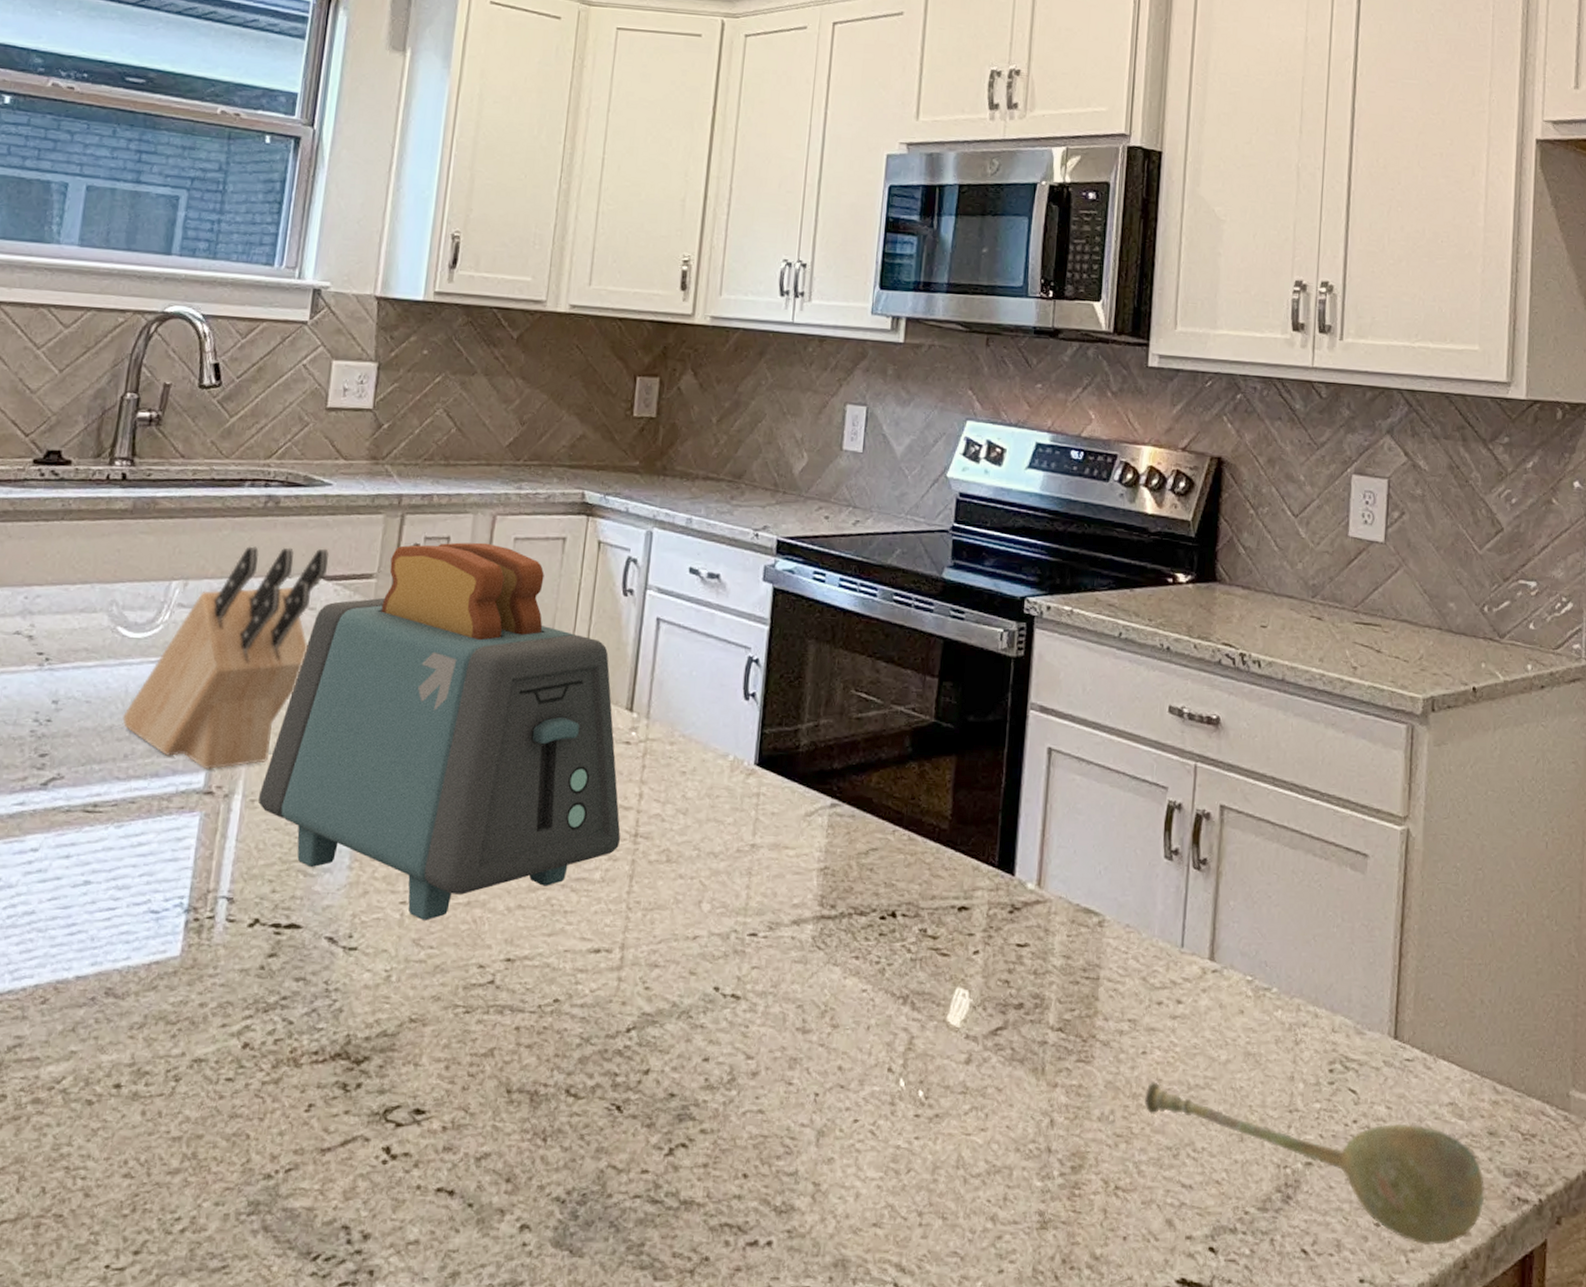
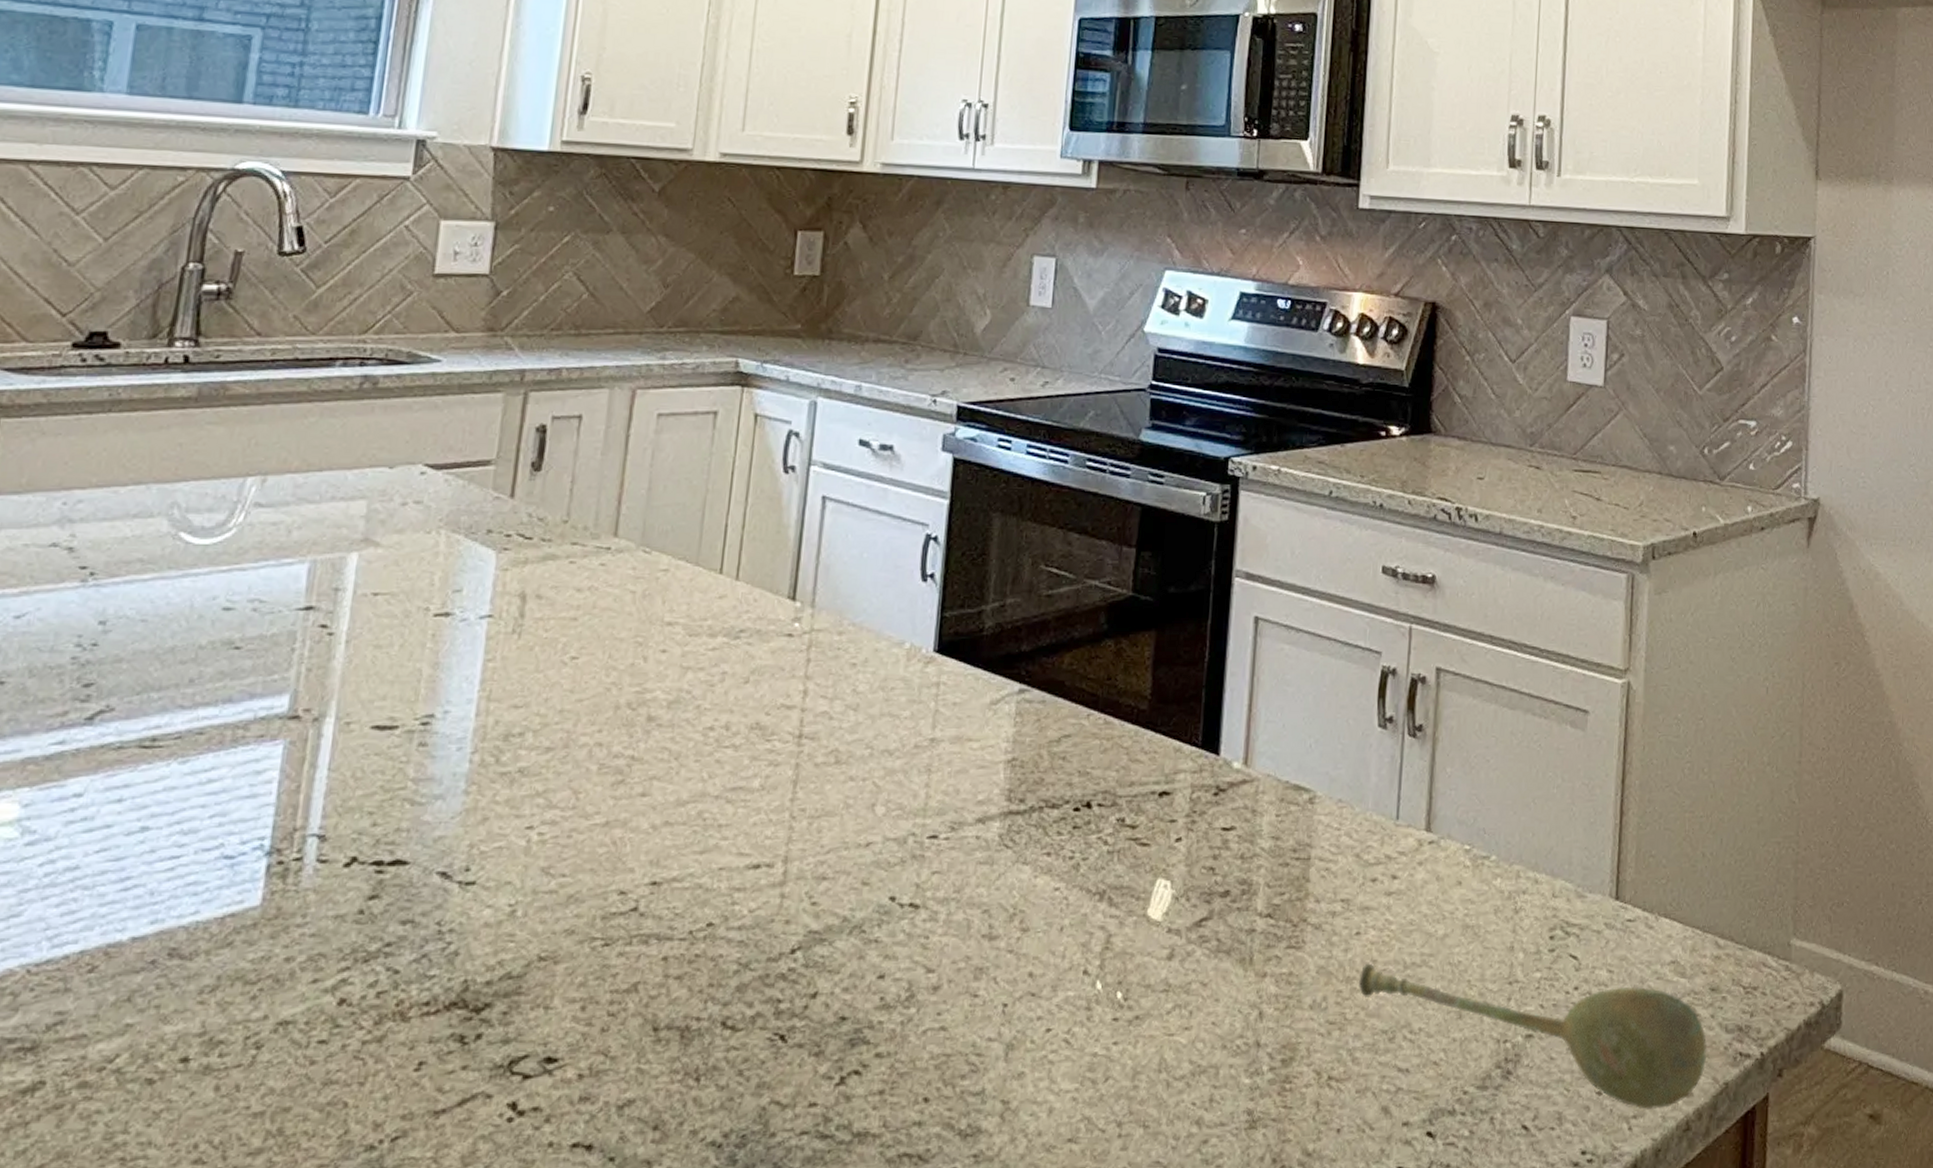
knife block: present [122,546,330,769] -> none [187,433,439,690]
toaster: present [258,542,621,921] -> none [355,420,783,846]

